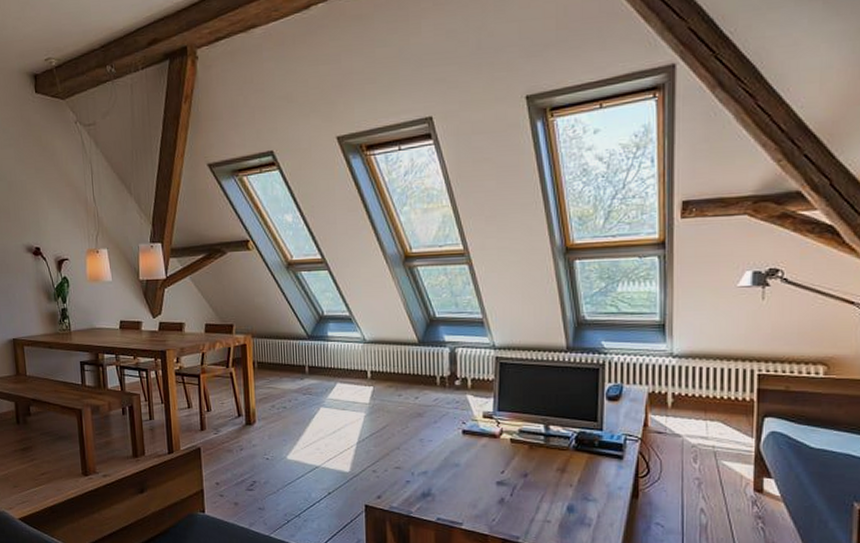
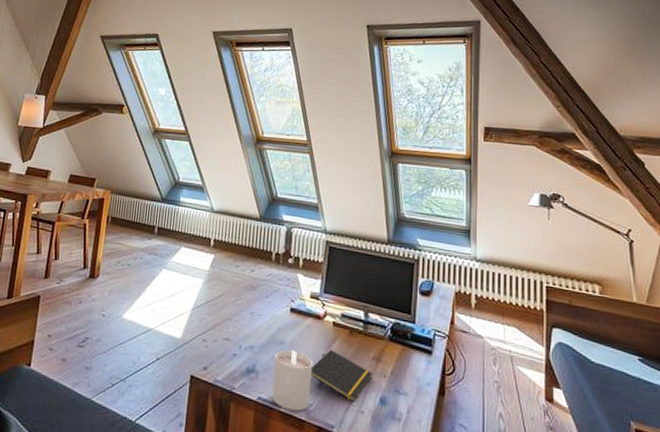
candle: none [450,470,493,527] -> present [272,350,313,411]
notepad: none [491,466,557,513] -> present [311,350,372,402]

